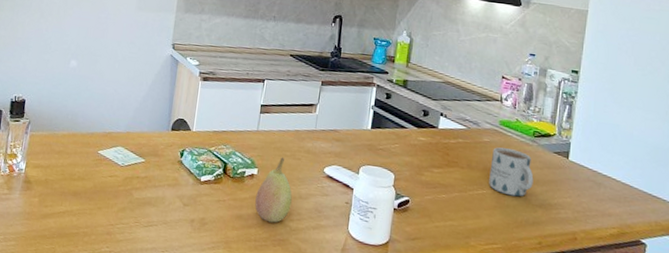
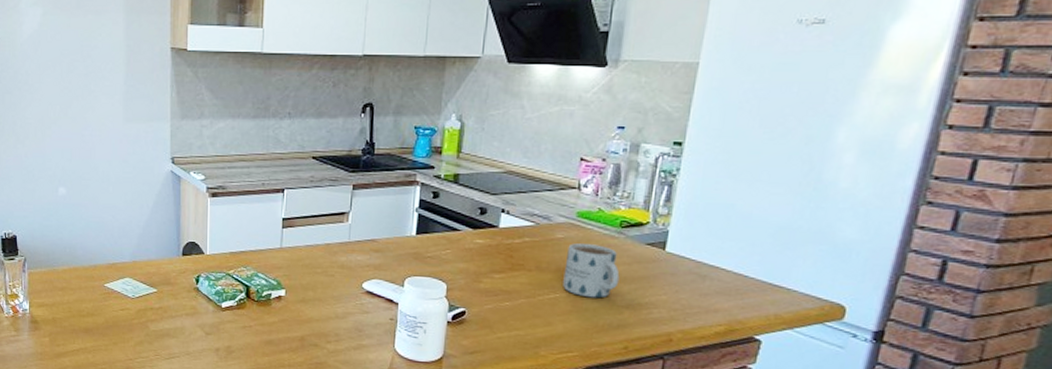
fruit: present [255,157,292,223] -> none [285,275,327,346]

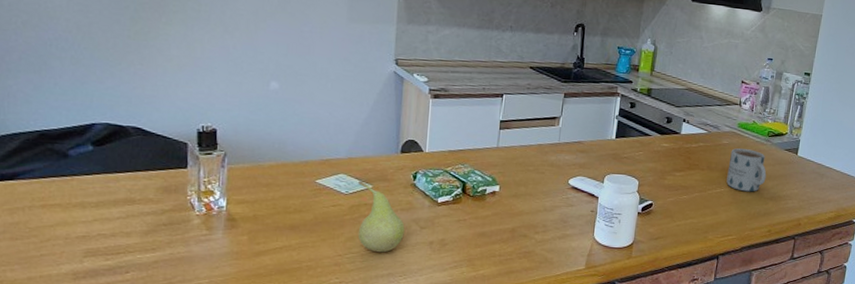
fruit: none [142,283,190,359] -> present [357,179,405,253]

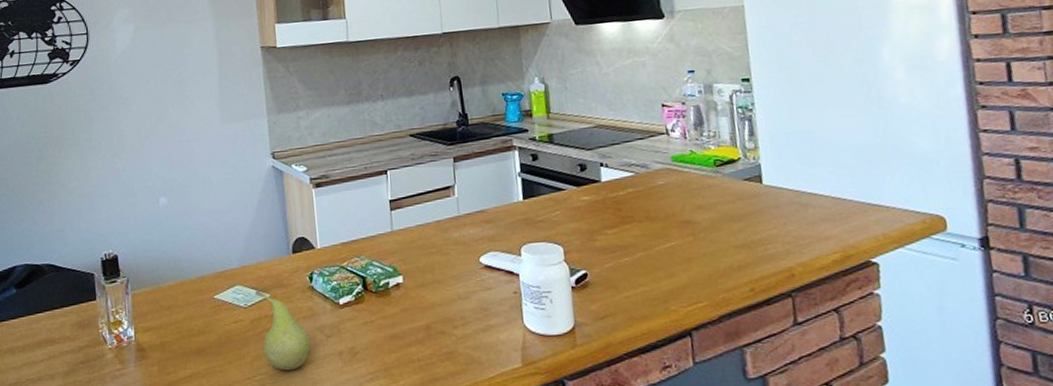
mug: present [726,148,767,192] -> none [671,186,728,242]

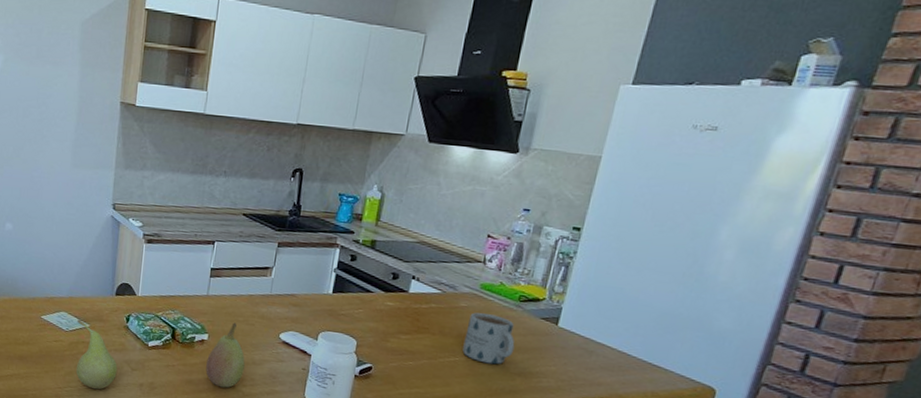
fruit: none [407,256,451,336] -> present [206,322,245,388]
mug: none [671,186,728,242] -> present [462,312,515,365]

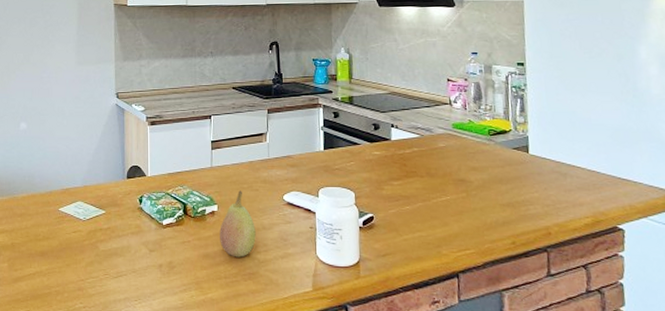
fruit: present [76,318,118,390] -> none [92,206,136,277]
mug: present [462,312,515,365] -> none [450,151,497,199]

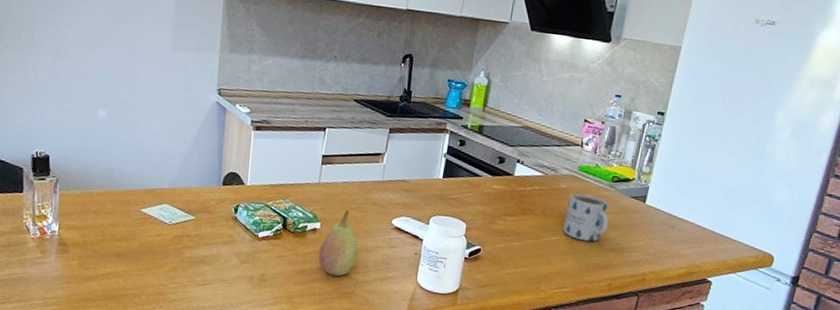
mug: none [450,151,497,199] -> present [563,193,609,242]

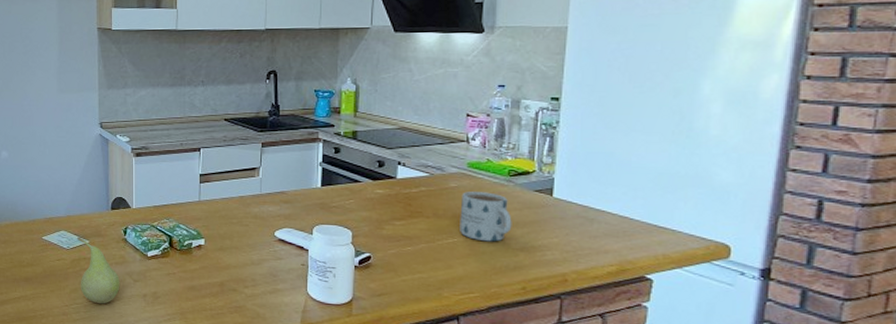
fruit: none [180,210,226,285] -> present [76,235,120,304]
fruit: present [318,210,358,277] -> none [206,225,244,291]

